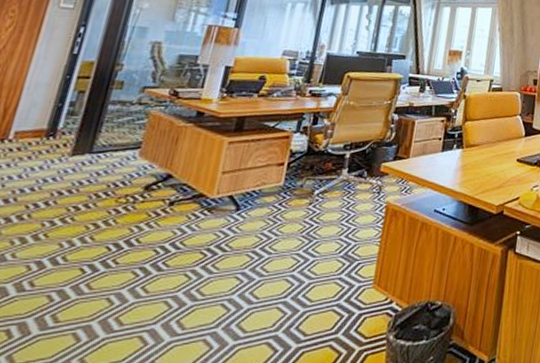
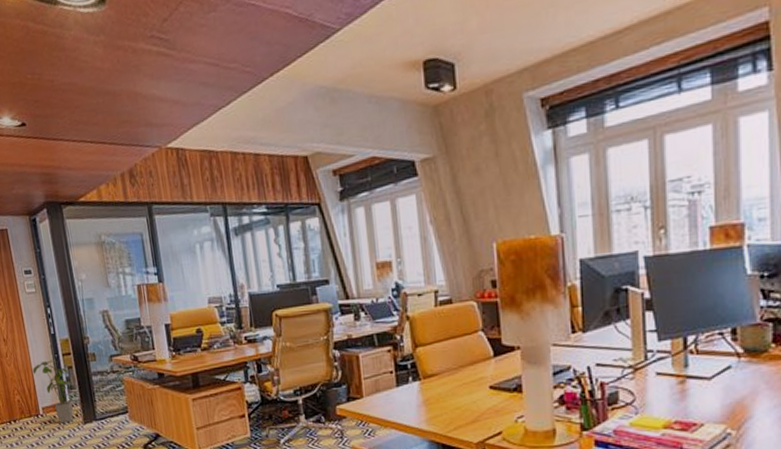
house plant: none [22,80,76,153] -> present [32,360,74,423]

